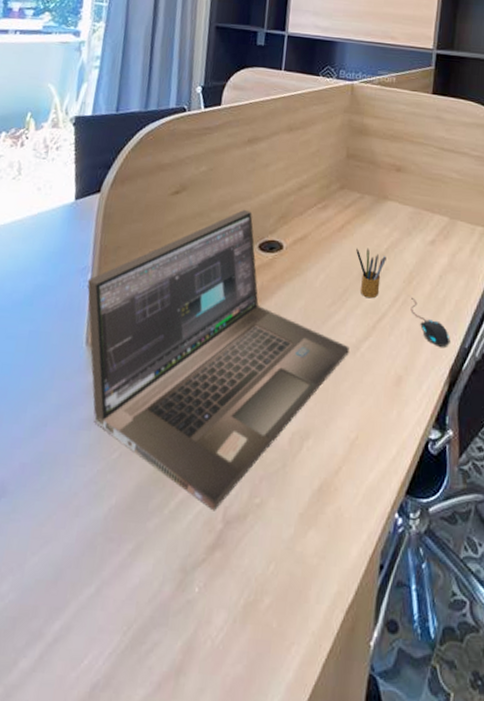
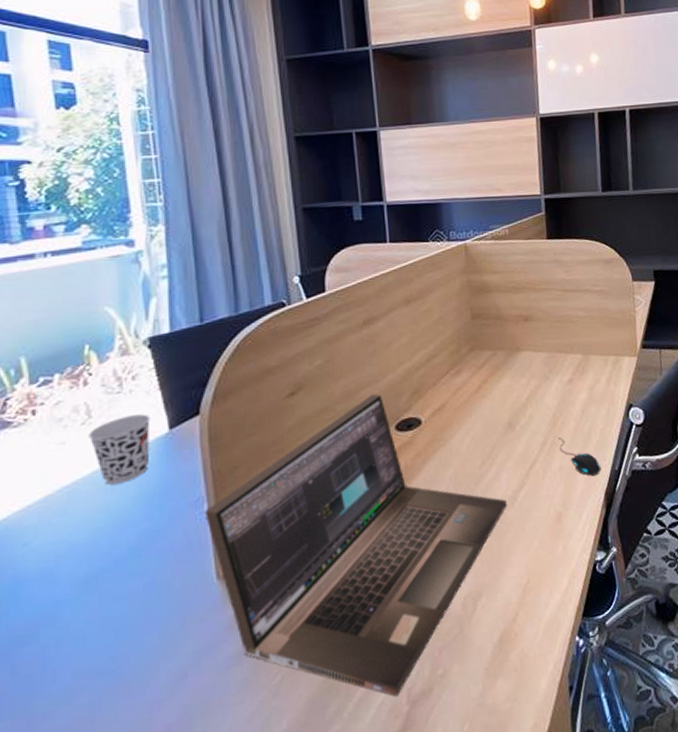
cup: none [14,180,63,237] -> present [87,414,150,485]
pencil box: present [356,248,386,299] -> none [497,401,529,450]

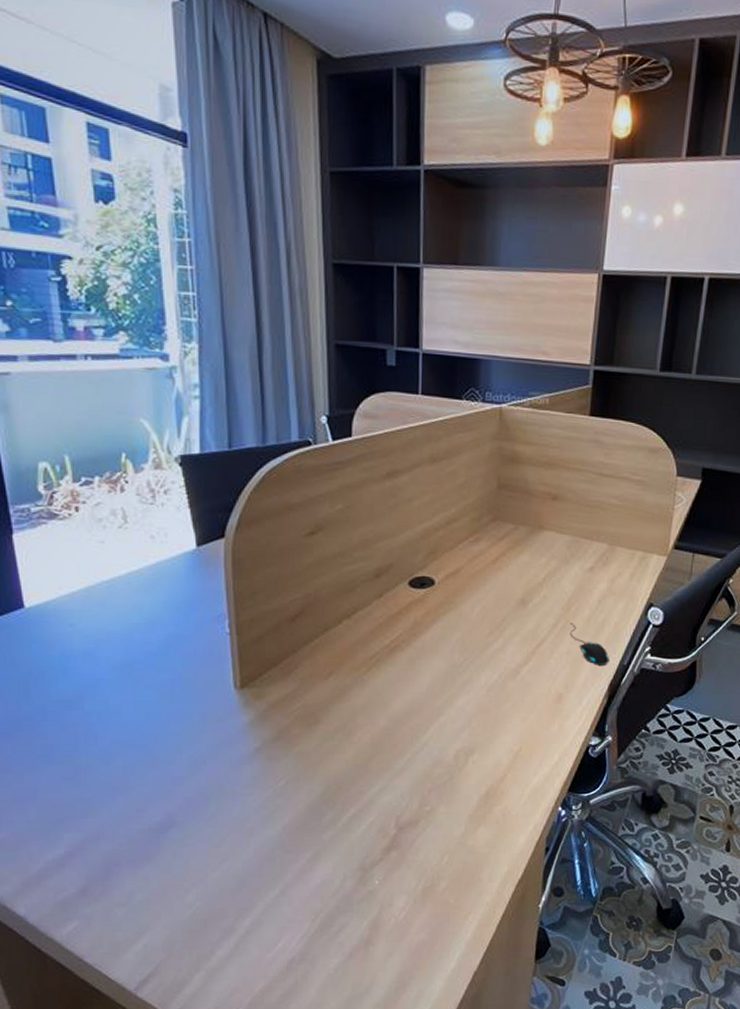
cup: present [87,414,150,485] -> none [124,527,180,588]
laptop: present [204,393,507,697] -> none [225,546,509,820]

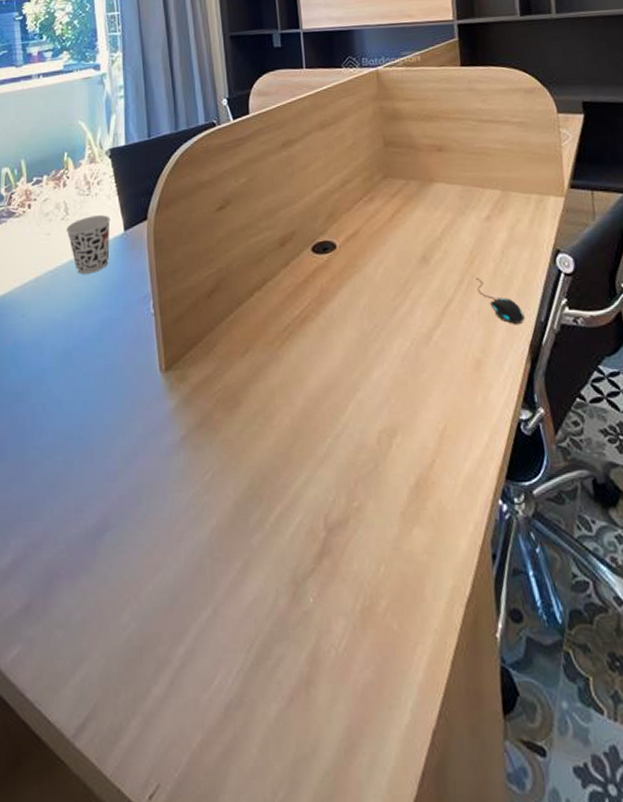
cup: none [124,527,180,588] -> present [65,215,110,274]

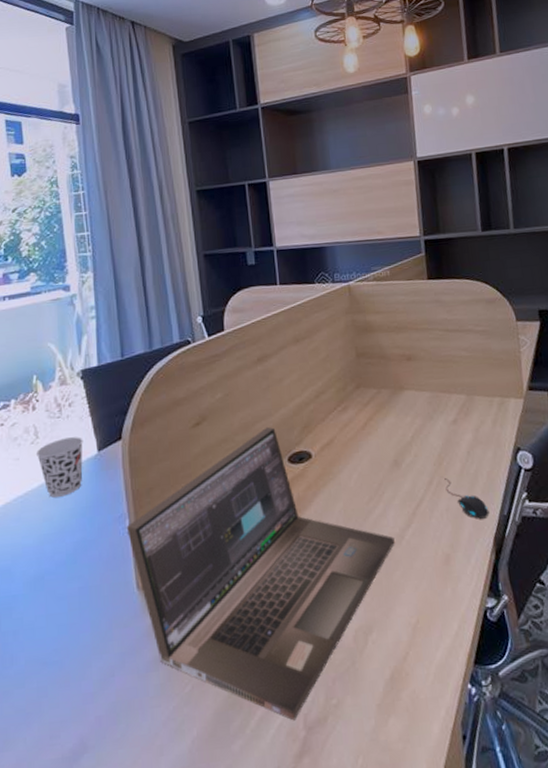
laptop: none [150,214,422,520] -> present [126,426,395,721]

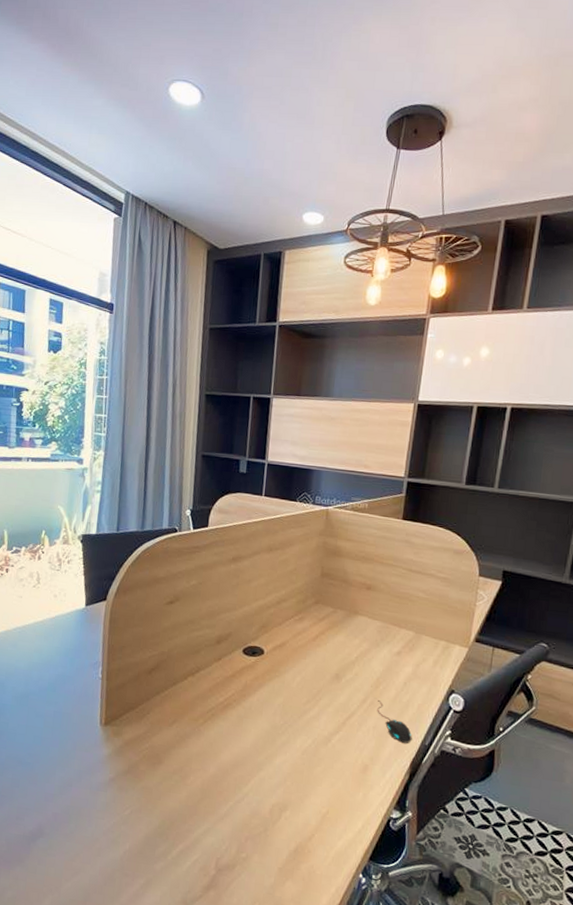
cup: present [35,437,83,498] -> none [35,588,75,636]
laptop: present [126,426,395,721] -> none [98,618,322,861]

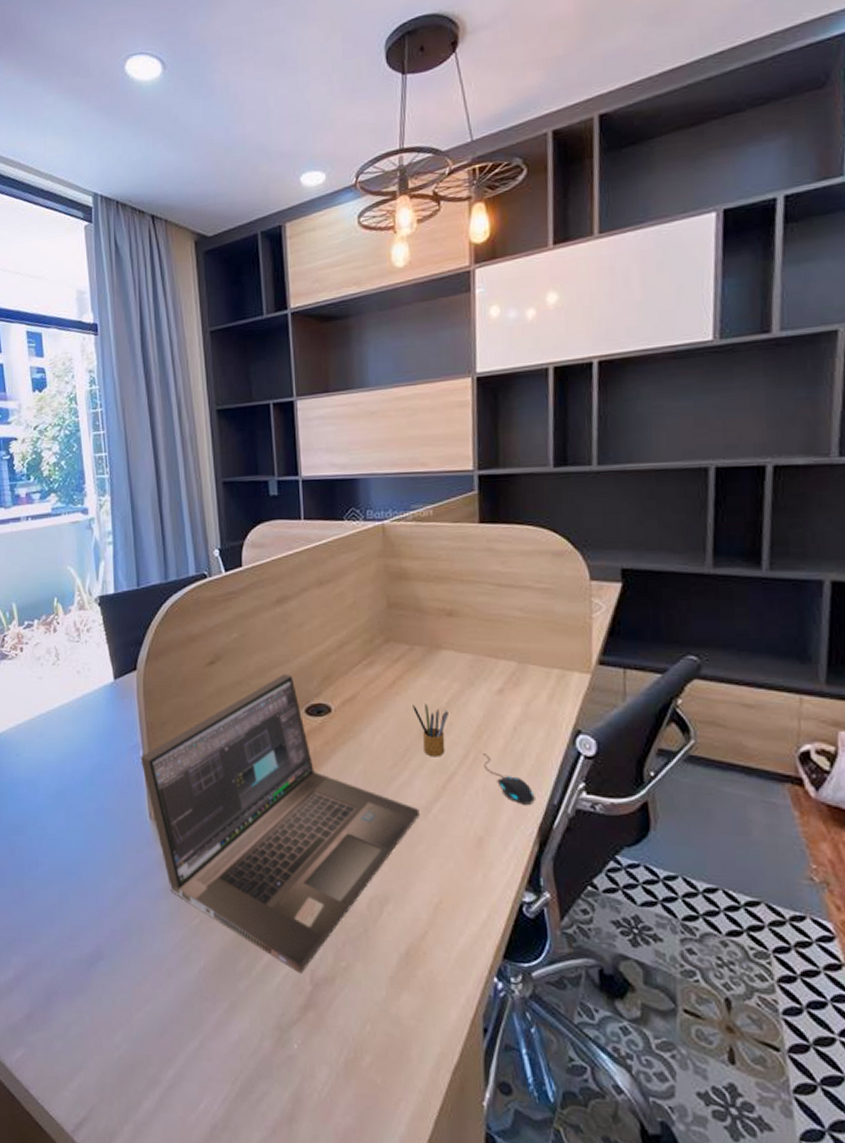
laptop: none [98,618,322,861] -> present [140,673,420,974]
pencil box: none [329,656,356,699] -> present [413,703,449,757]

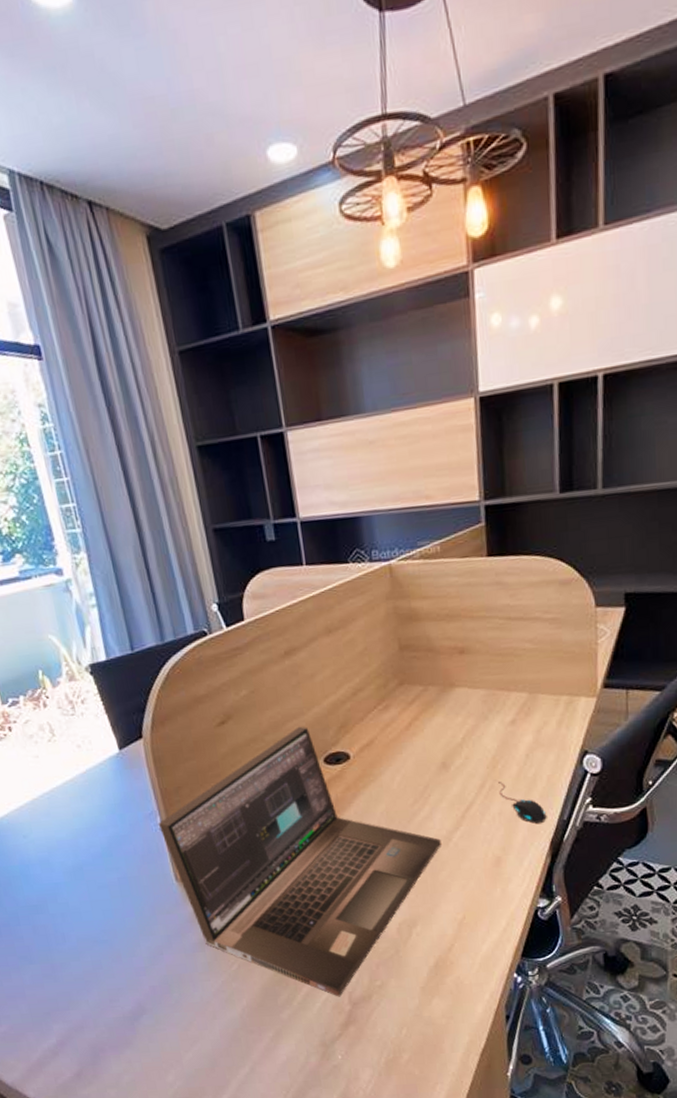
pencil box: present [413,703,449,757] -> none [430,741,465,791]

